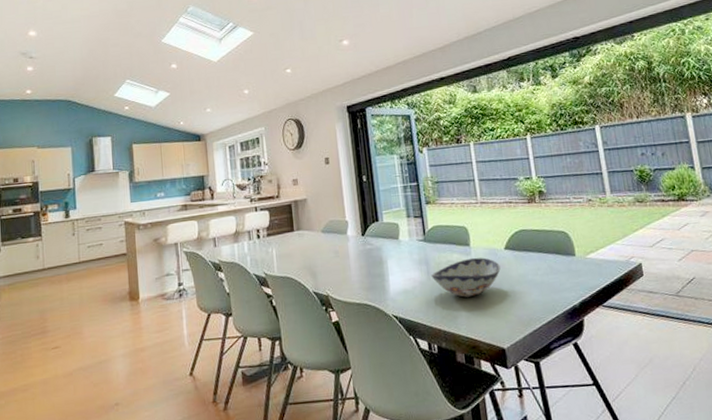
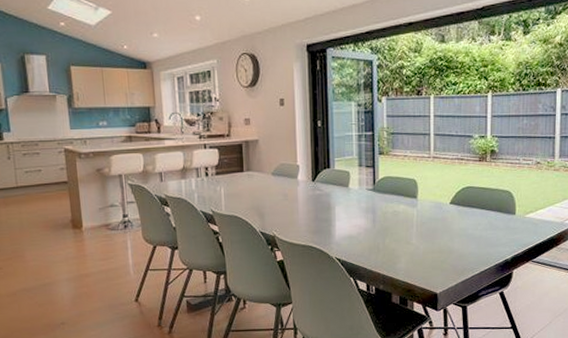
decorative bowl: present [431,257,501,298] -> none [377,210,444,246]

